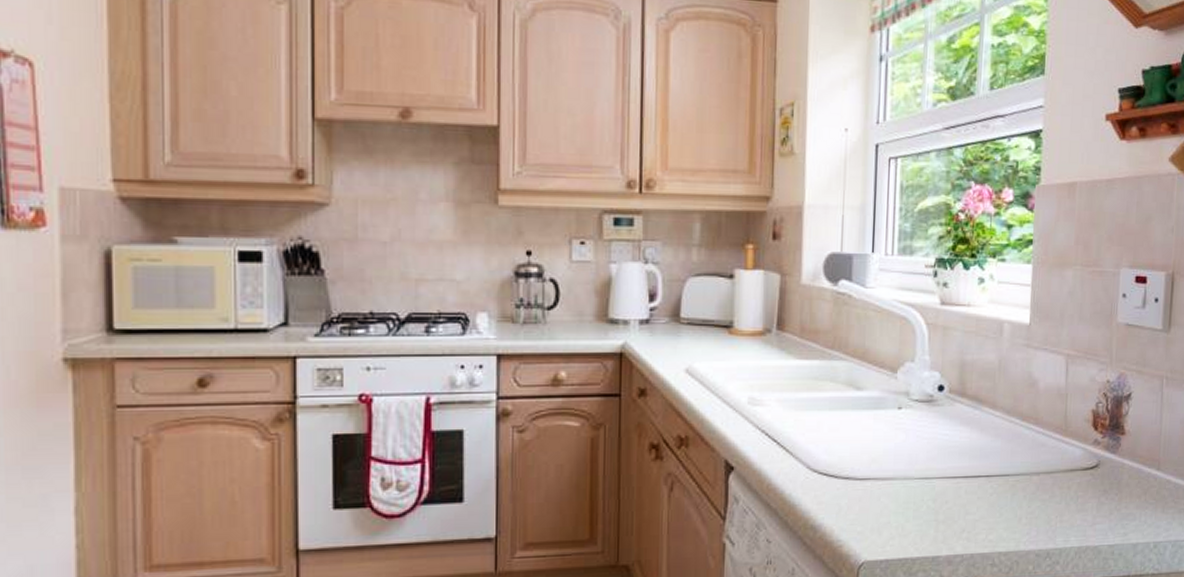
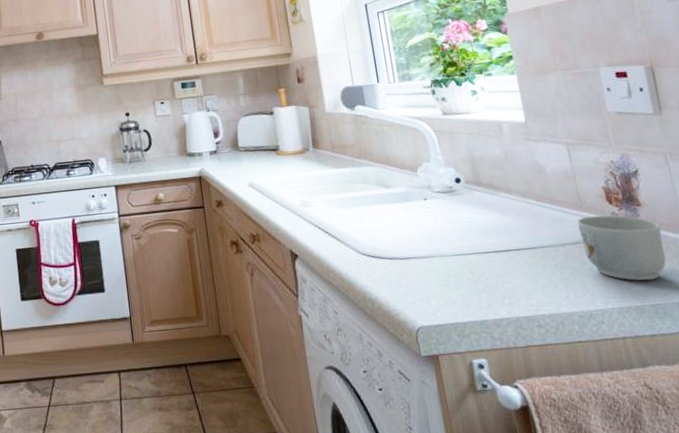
mug: none [1056,442,1138,519] -> present [576,215,666,281]

